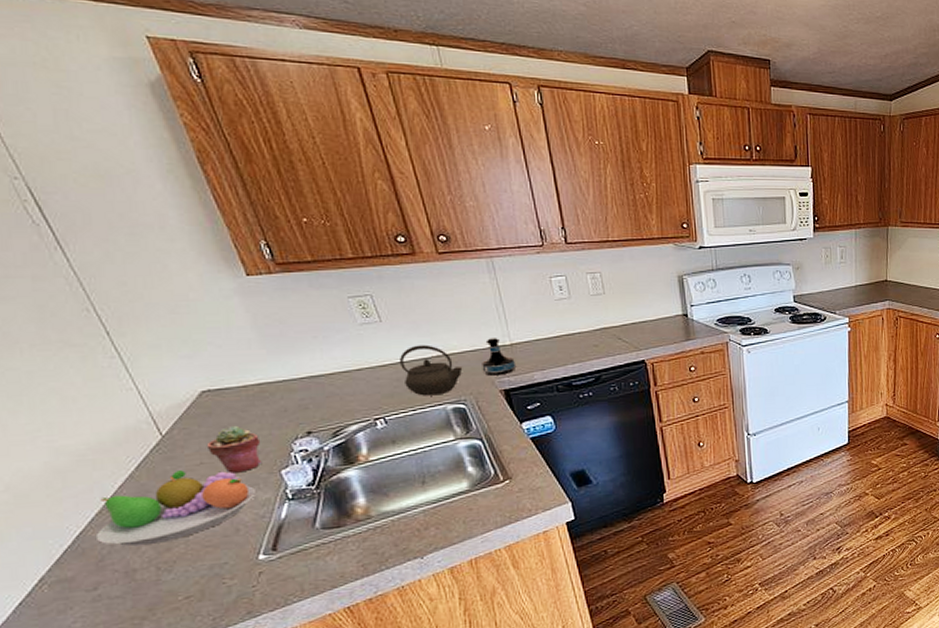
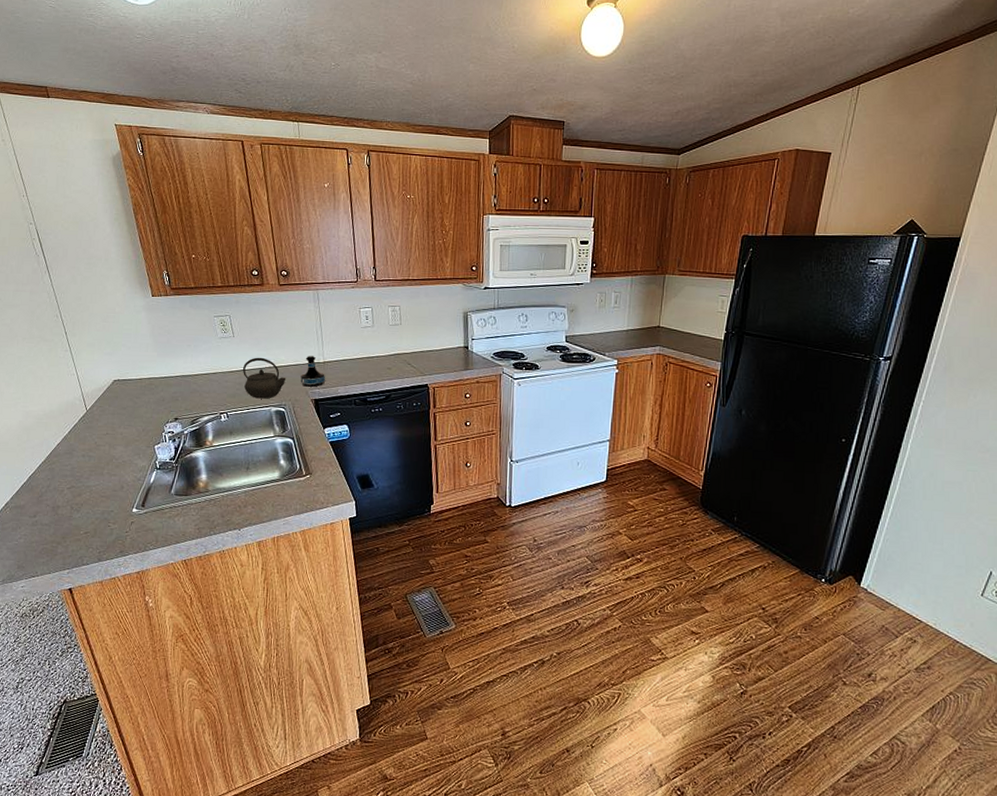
fruit bowl: present [97,470,255,547] -> none [40,437,137,490]
potted succulent: present [206,425,262,474] -> none [112,407,145,444]

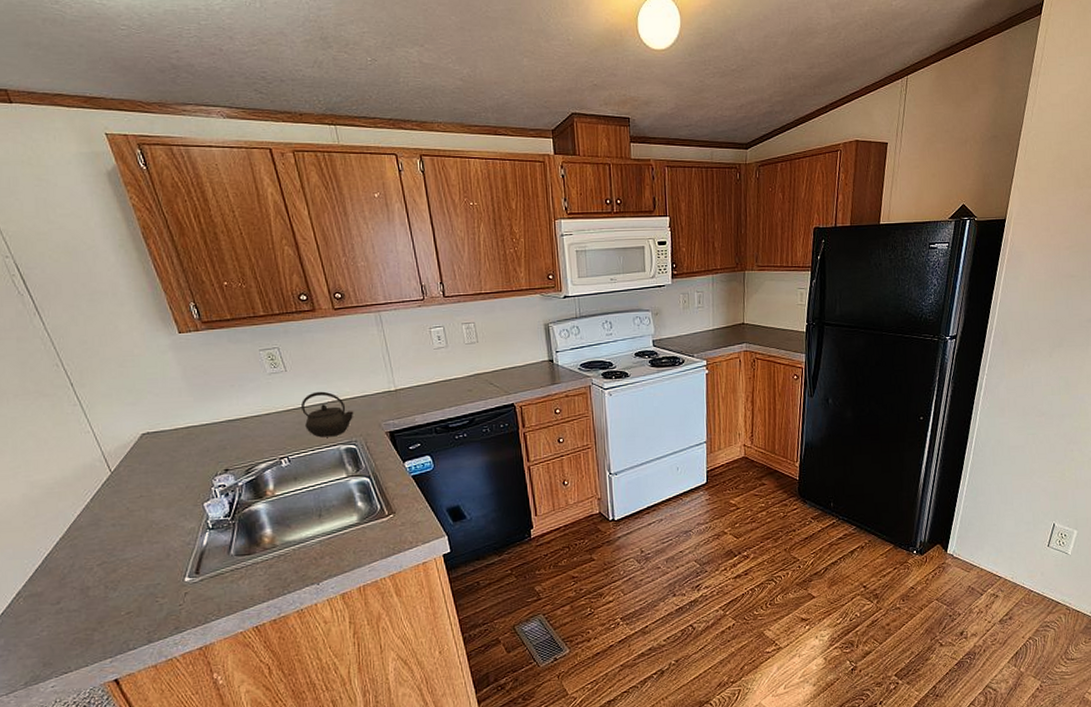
tequila bottle: present [300,356,326,387] -> none [370,384,400,419]

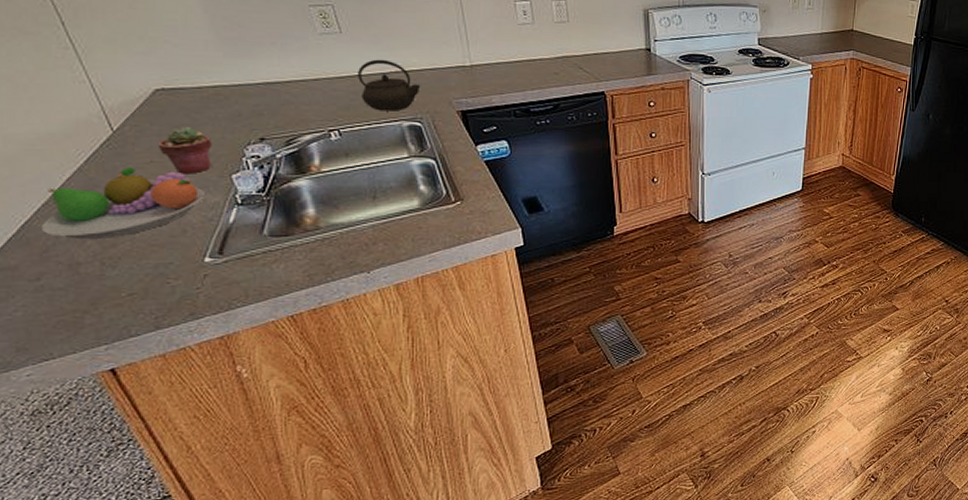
fruit bowl: none [60,502,183,568] -> present [42,167,204,240]
potted succulent: none [145,463,189,505] -> present [157,126,213,174]

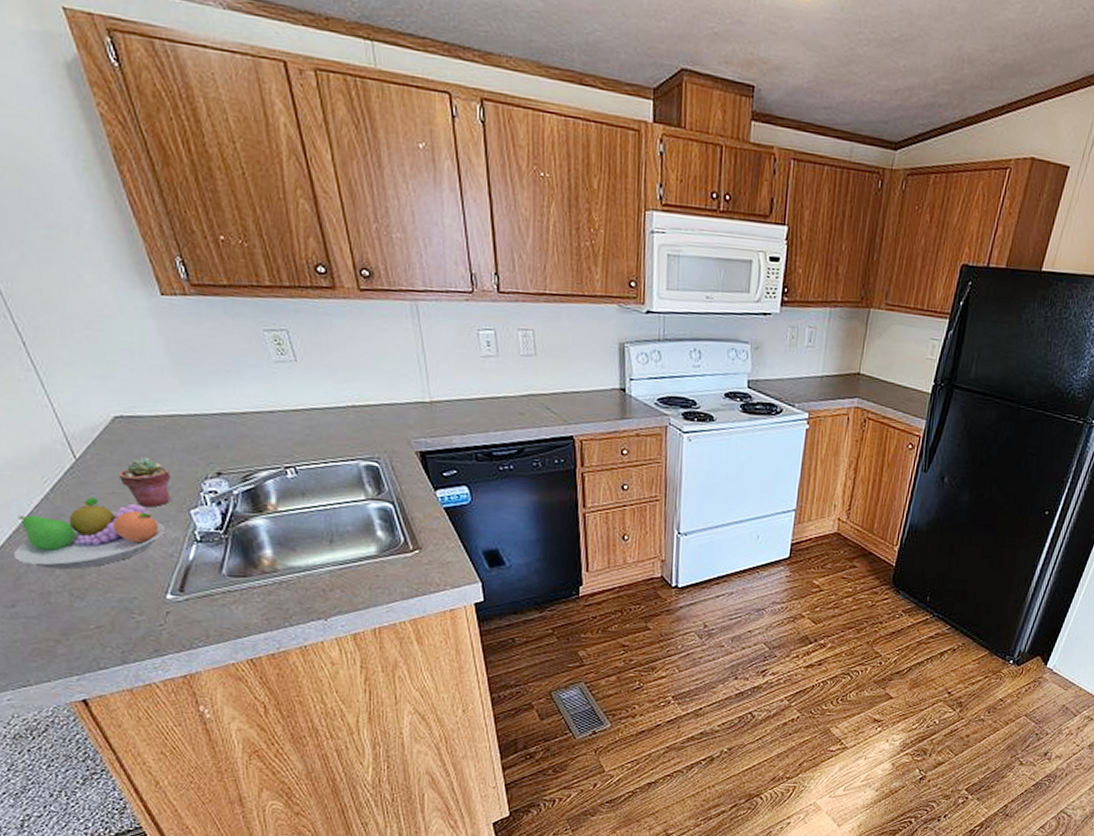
kettle: present [357,59,421,111] -> none [312,391,378,449]

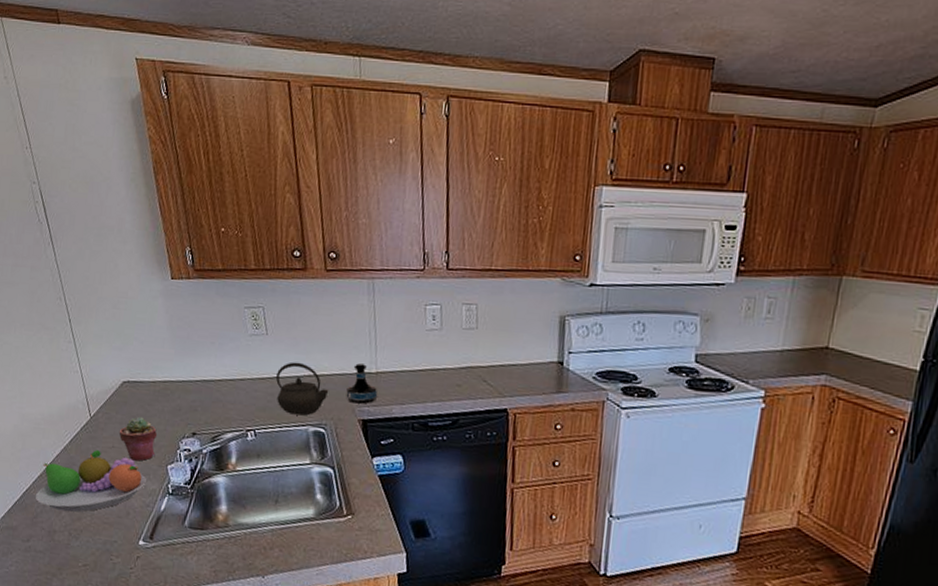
kettle: none [312,391,378,449] -> present [275,361,329,416]
tequila bottle: none [398,392,435,435] -> present [346,363,378,404]

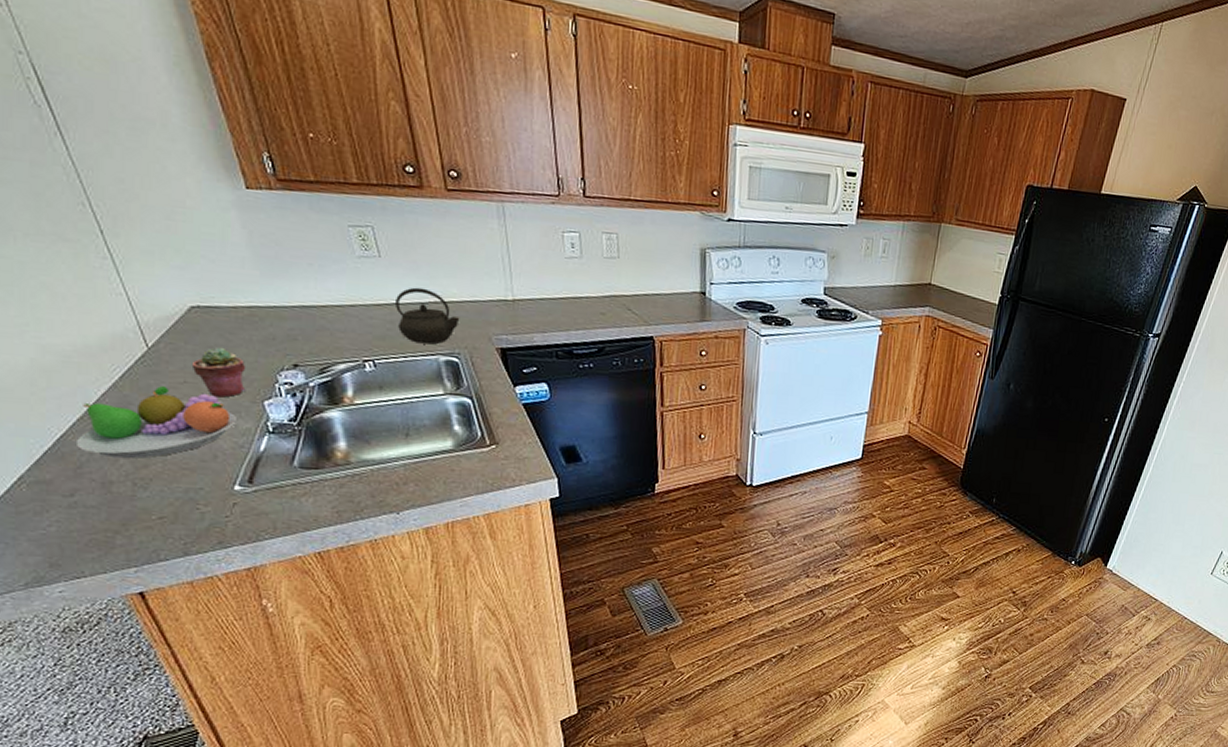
tequila bottle: present [346,363,378,404] -> none [480,290,517,332]

